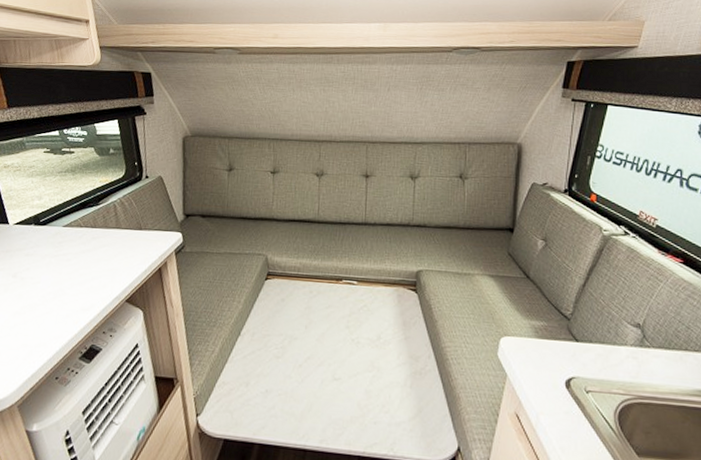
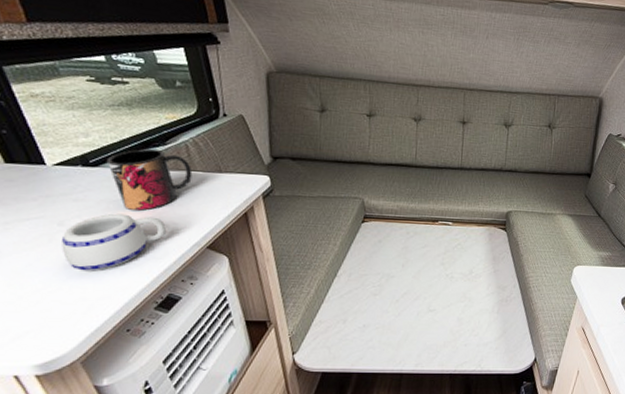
mug: none [13,267,94,320] -> present [62,213,166,271]
mug: none [52,208,118,265] -> present [106,148,193,211]

